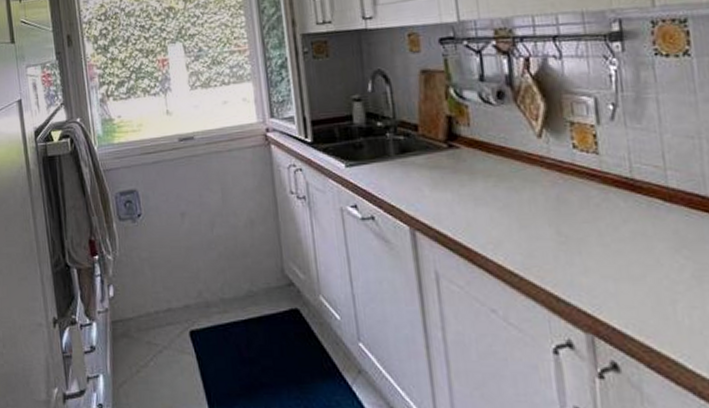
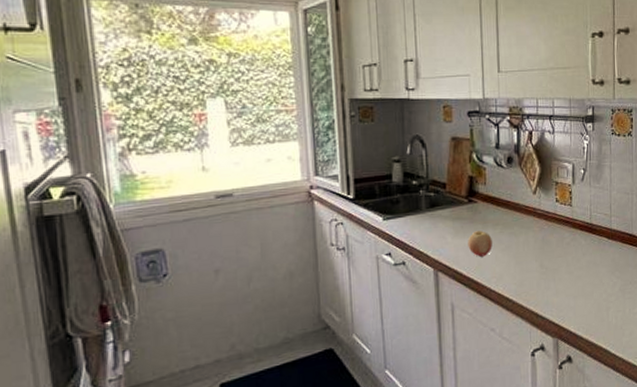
fruit: none [450,183,485,216] -> present [468,231,492,257]

